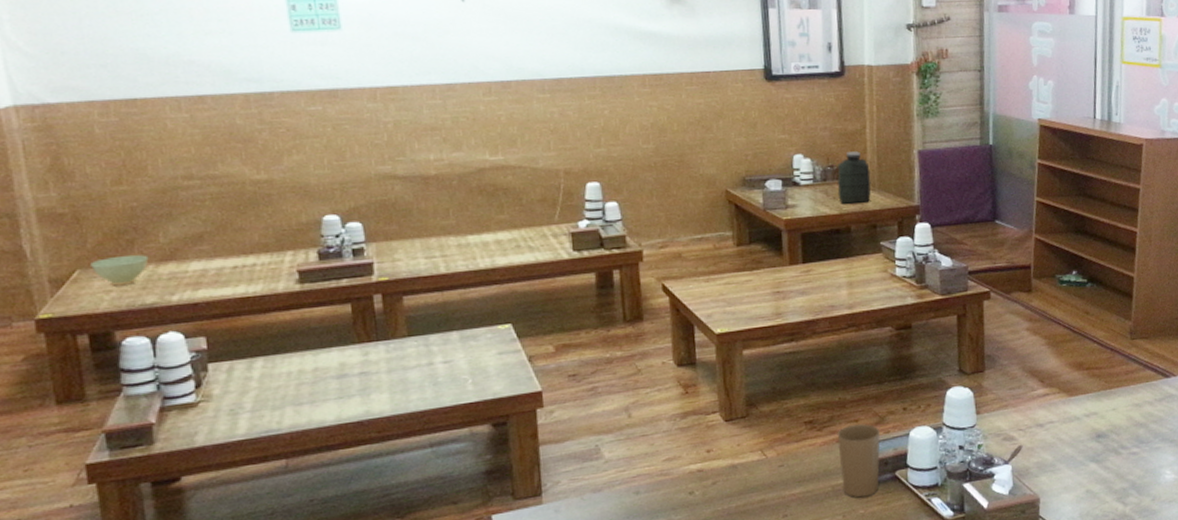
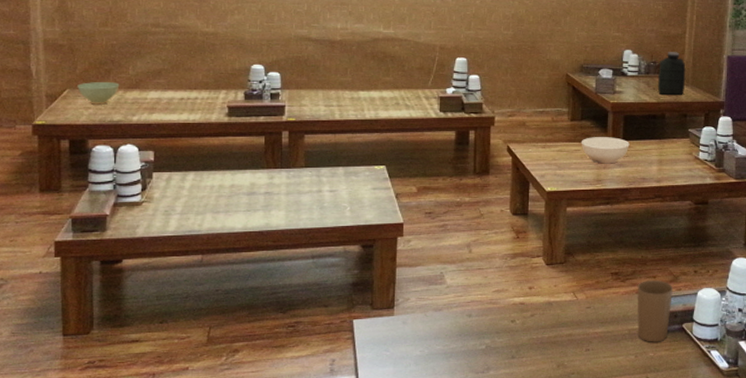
bowl: none [752,260,812,294] -> present [581,137,630,164]

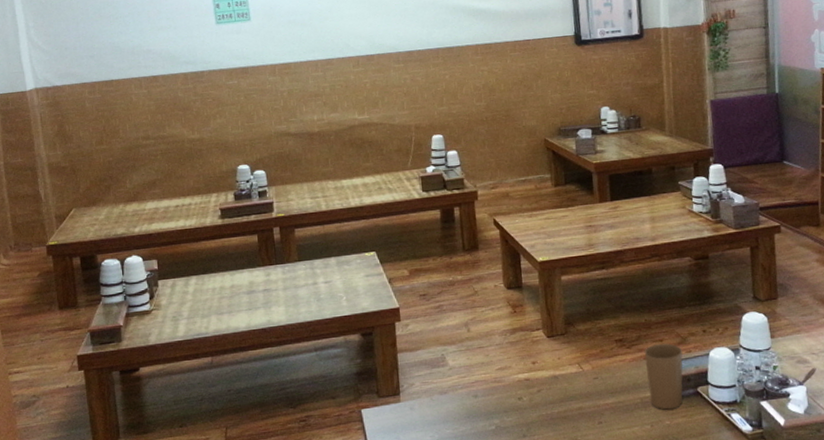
bowl: present [77,82,120,105] -> none [82,197,120,221]
bowl: present [581,137,630,164] -> none [567,198,619,228]
water jug: present [657,52,686,96] -> none [638,103,669,149]

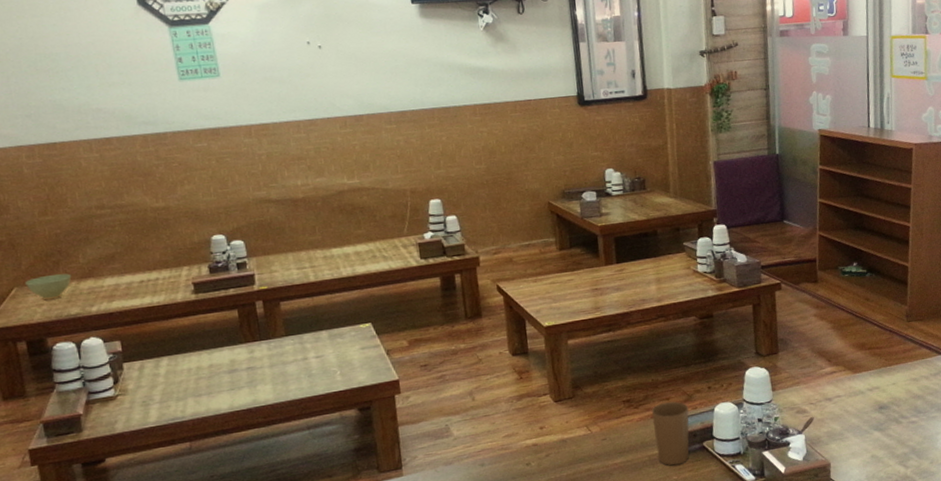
bowl: none [82,197,120,221] -> present [25,273,72,301]

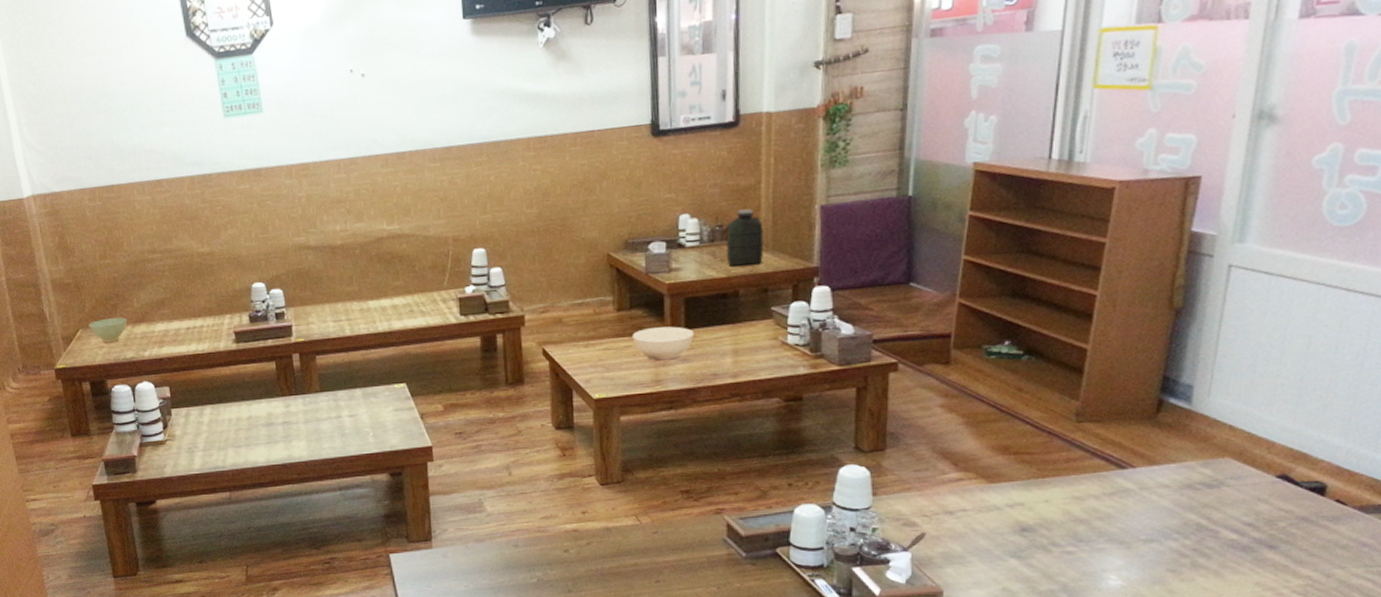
bowl: none [573,261,625,291] -> present [631,326,694,361]
water jug: none [643,164,674,211] -> present [725,209,764,267]
cup: present [651,401,689,466] -> none [714,497,762,571]

